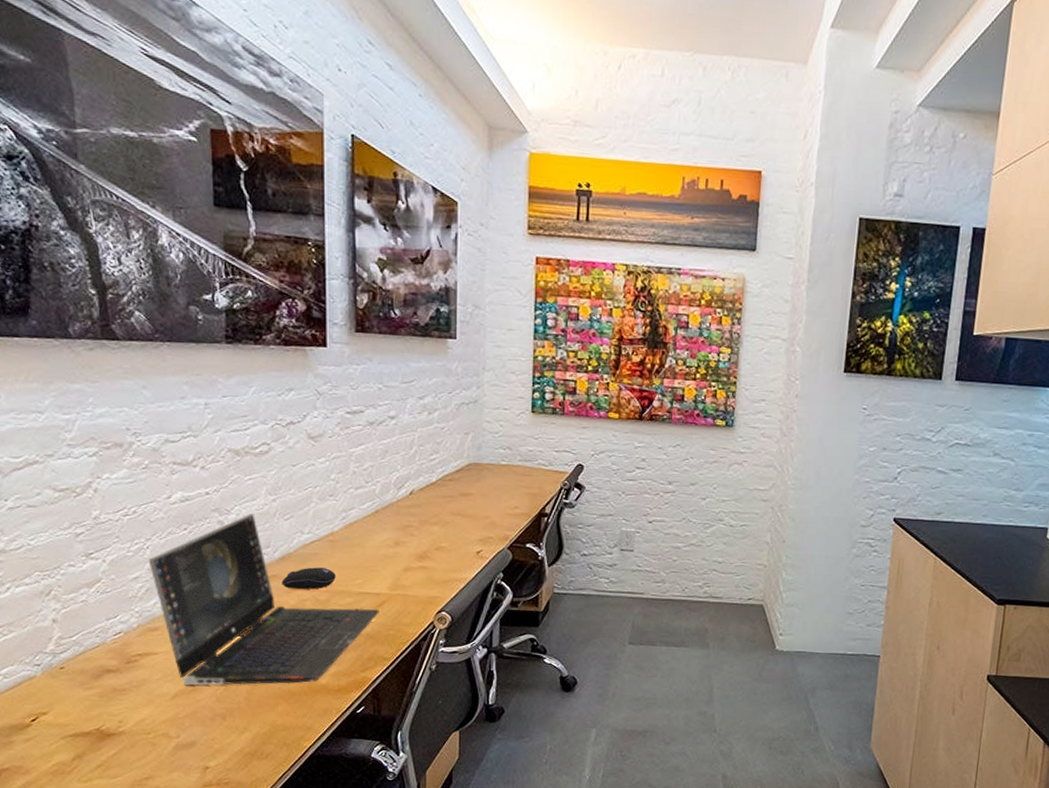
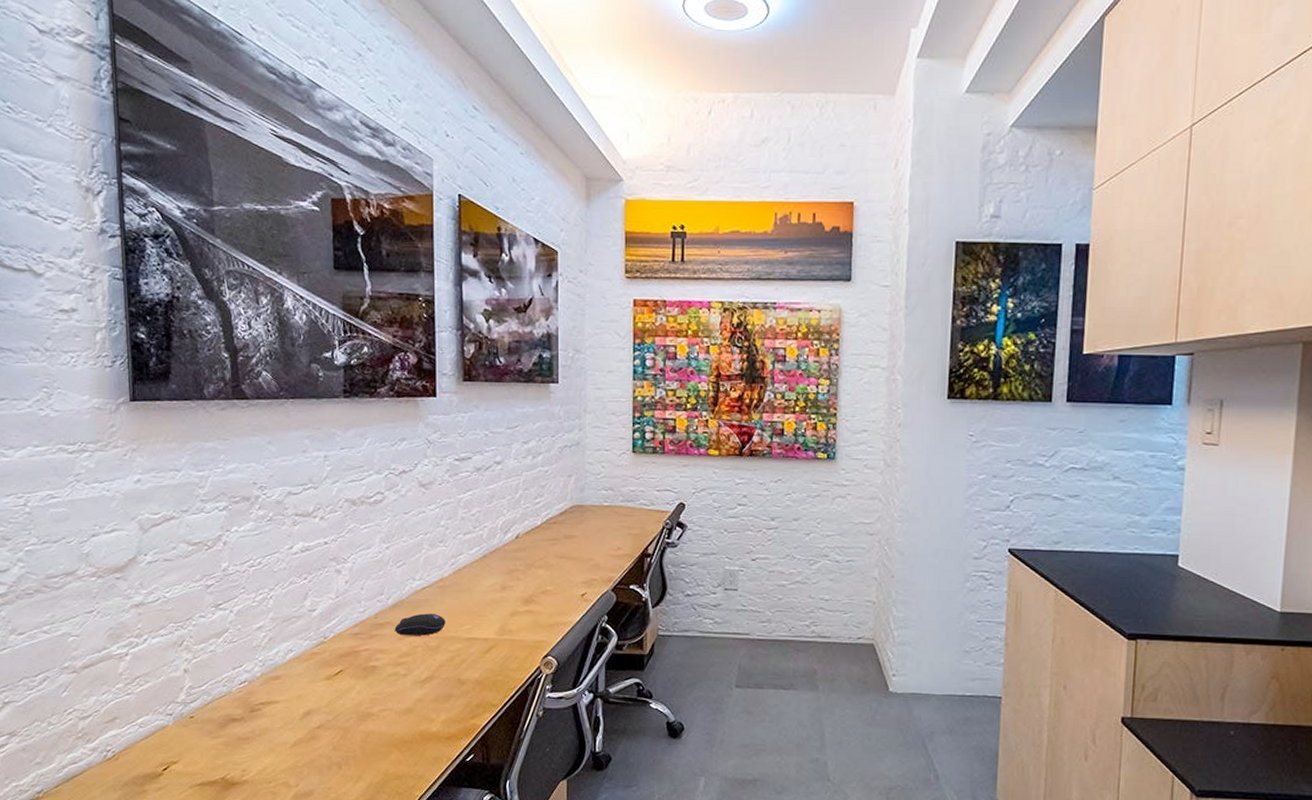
laptop computer: present [148,514,379,686] -> none [271,562,487,734]

